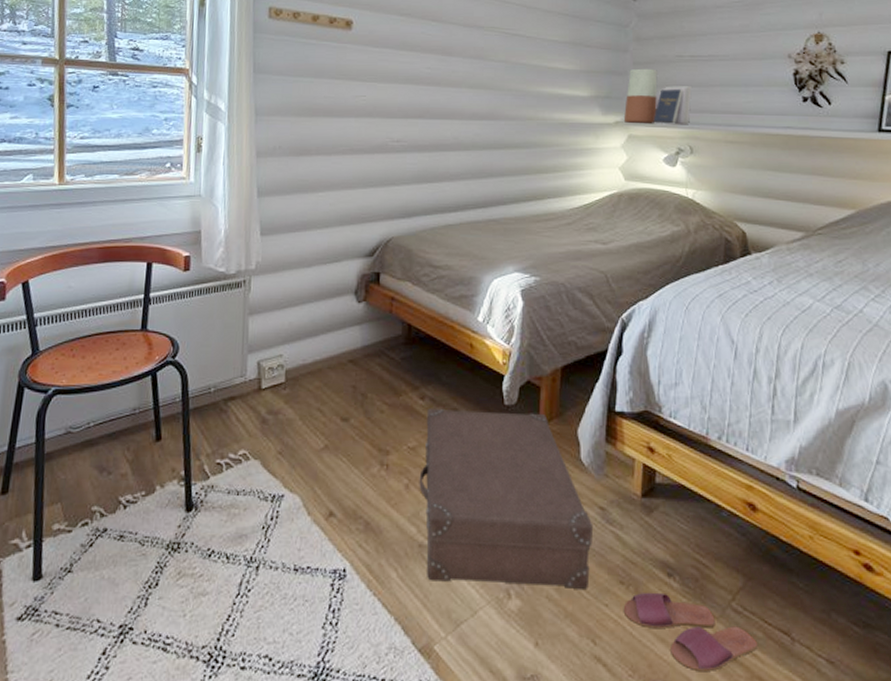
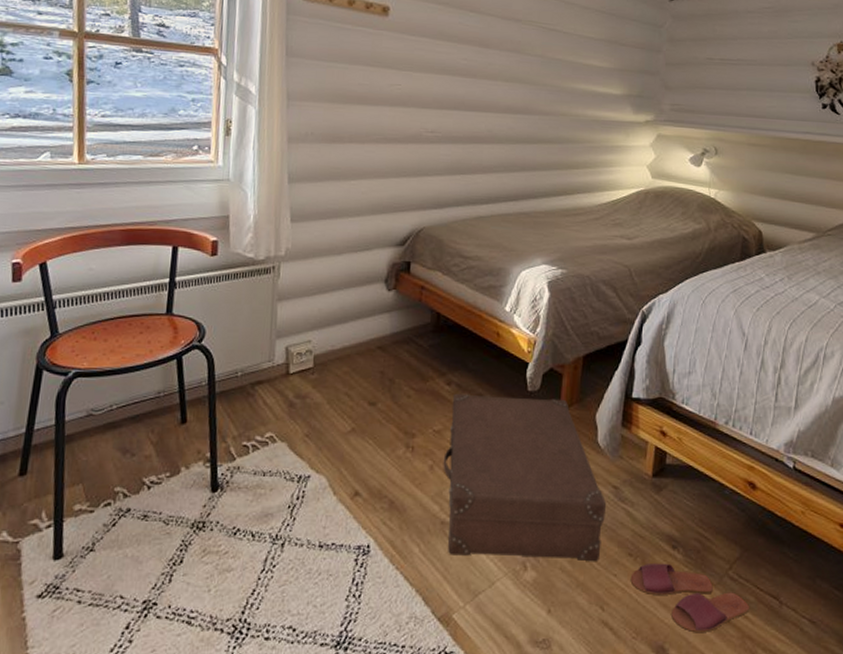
vase: present [624,68,658,124] -> none [655,69,688,125]
books: present [653,86,692,124] -> none [682,87,720,126]

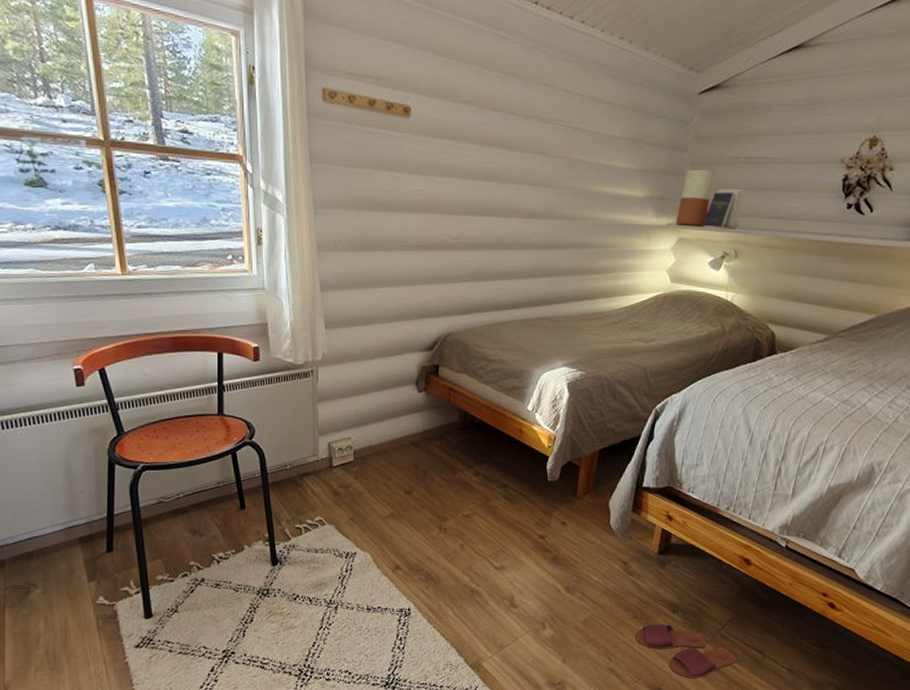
suitcase: present [443,393,607,561] -> none [472,483,616,622]
vase: none [655,69,688,125] -> present [676,169,713,228]
books: none [682,87,720,126] -> present [703,188,744,228]

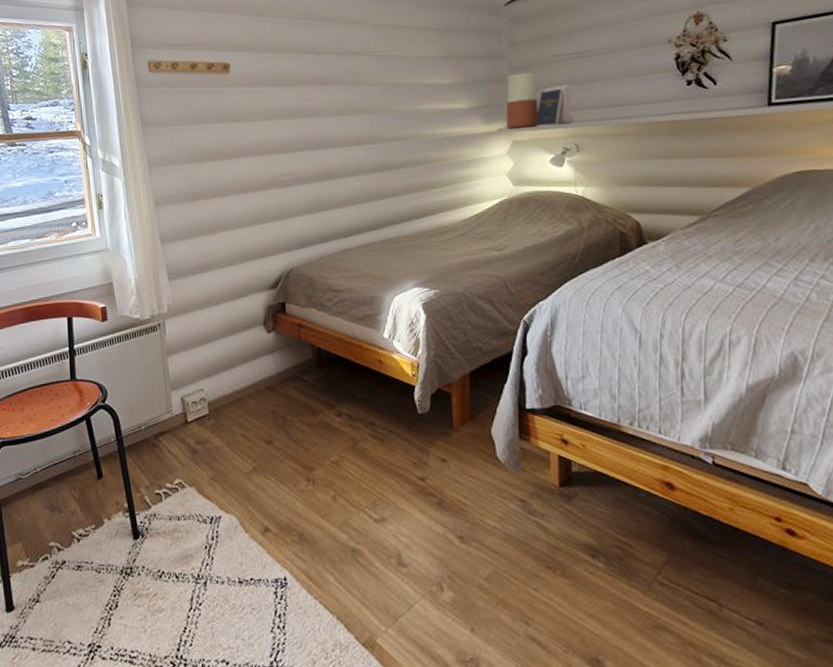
slippers: present [634,623,737,678] -> none [552,573,686,642]

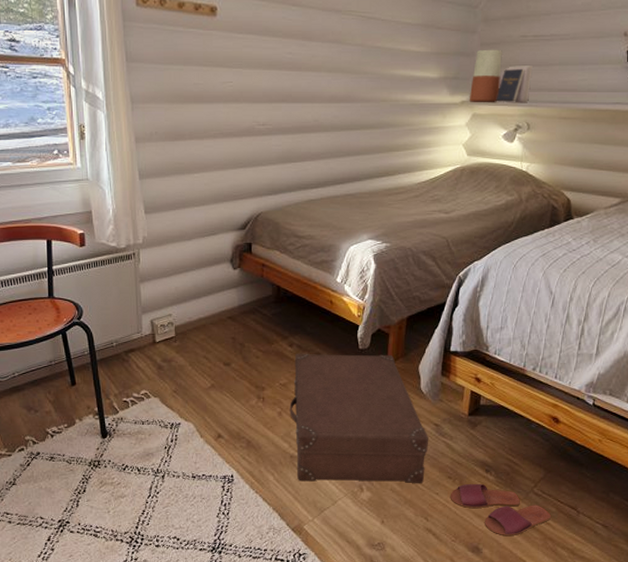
suitcase: none [344,418,517,582] -> present [289,353,429,483]
slippers: none [552,573,686,642] -> present [450,483,551,535]

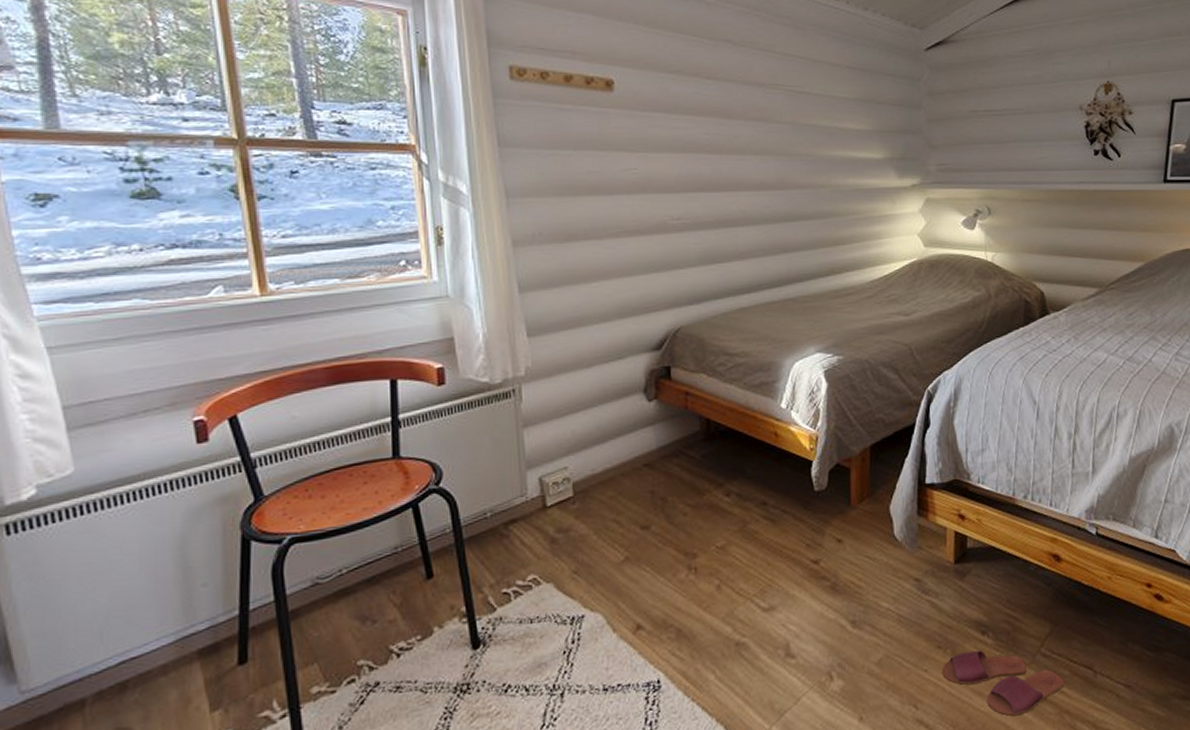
suitcase: present [289,353,429,483] -> none [730,494,910,677]
vase: present [470,49,502,103] -> none [921,126,953,186]
books: present [496,66,533,102] -> none [950,143,987,185]

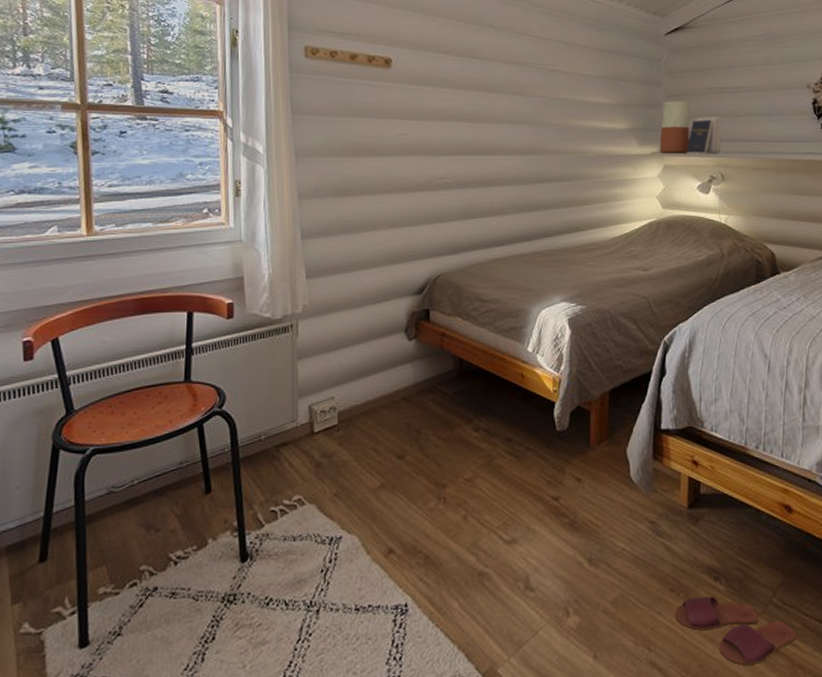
vase: none [921,126,953,186] -> present [660,101,690,154]
books: none [950,143,987,185] -> present [686,117,721,153]

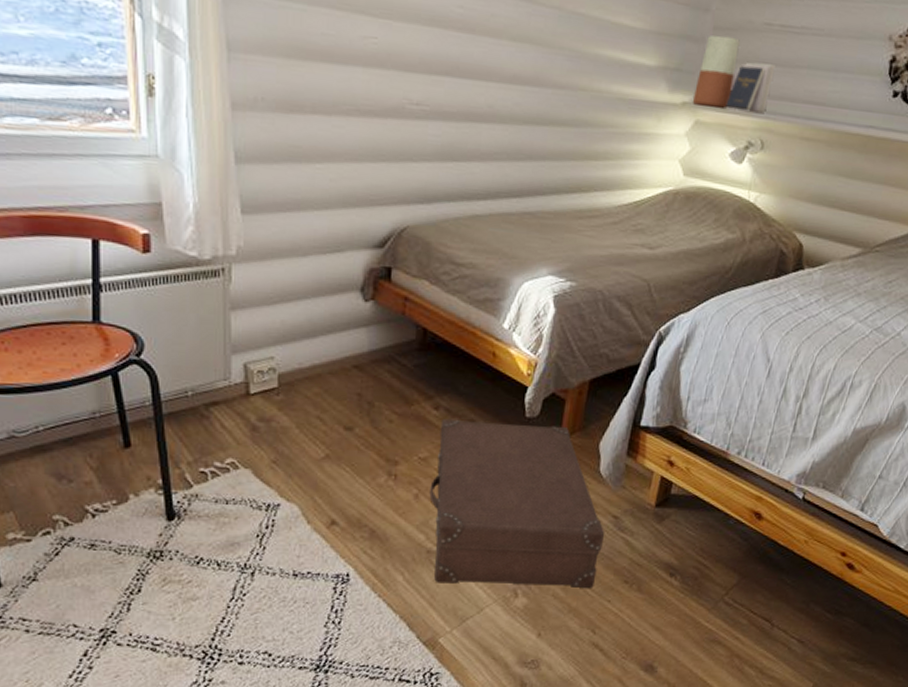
suitcase: none [476,436,645,607] -> present [429,418,605,588]
slippers: present [675,596,797,665] -> none [624,589,741,652]

